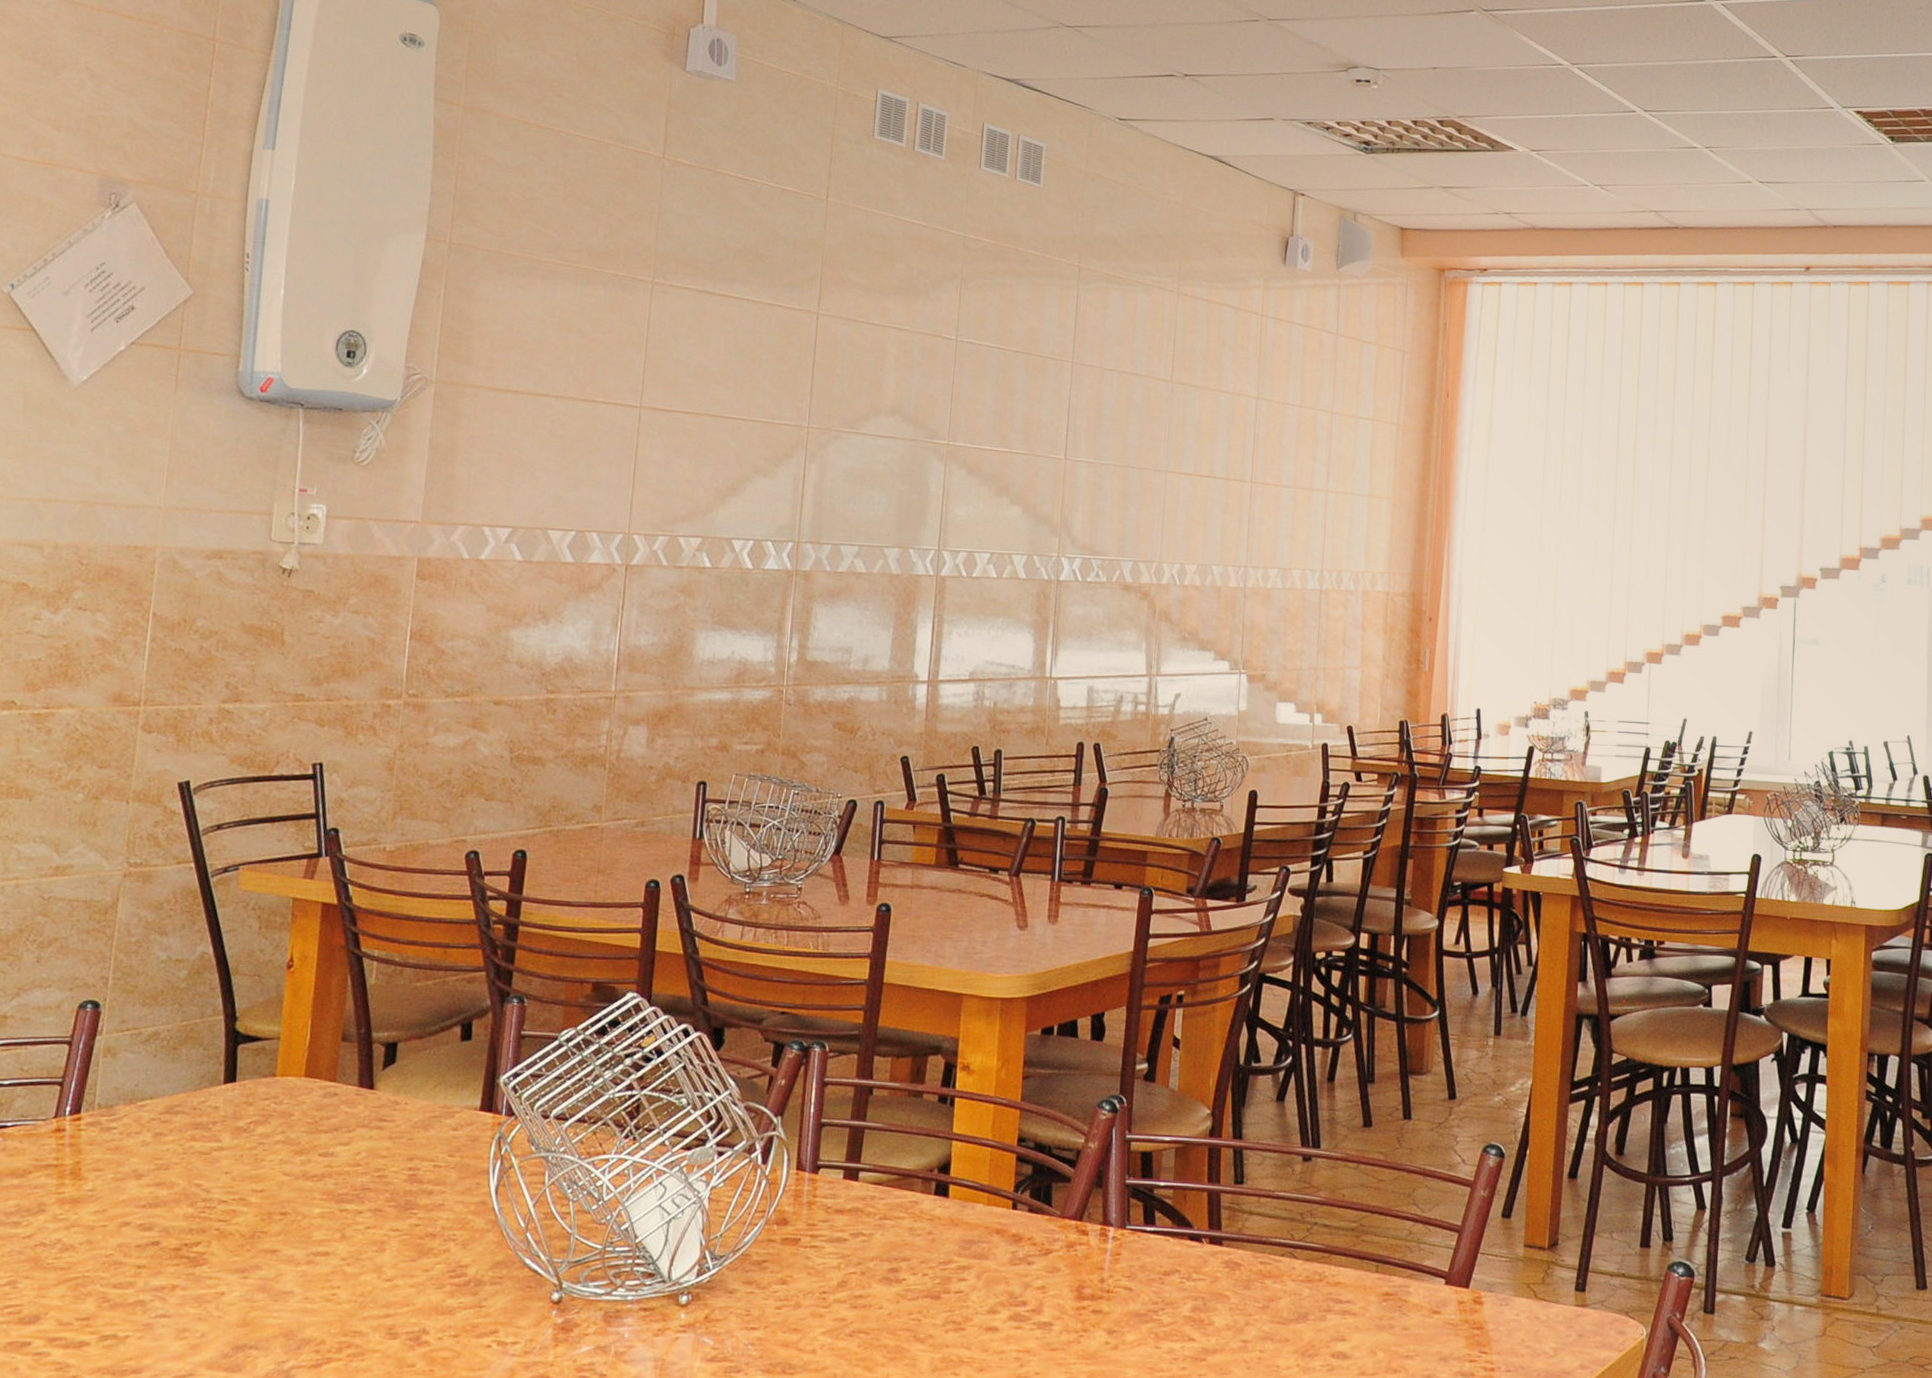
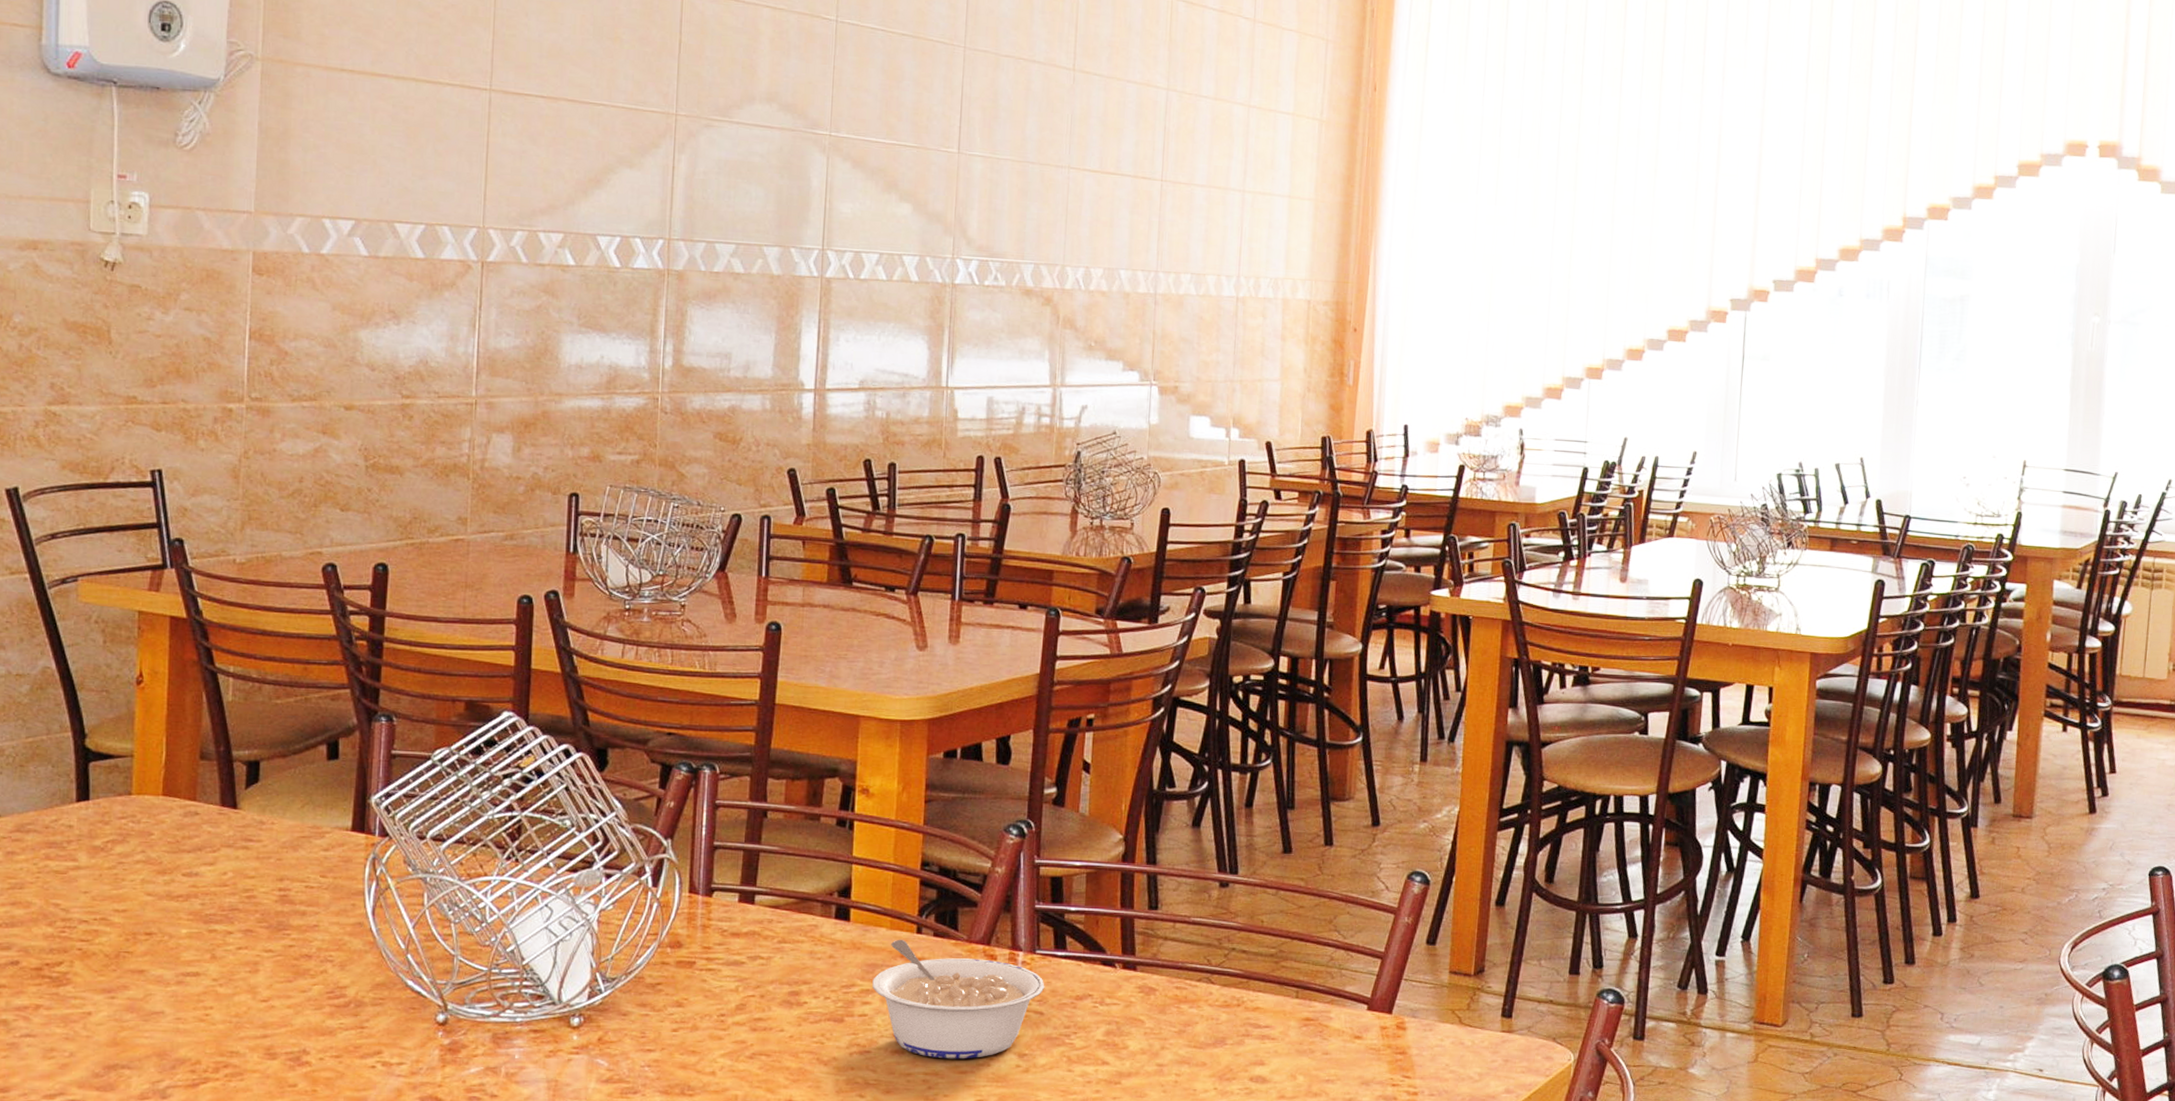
legume: none [968,1215,1134,1336] -> present [872,939,1045,1059]

